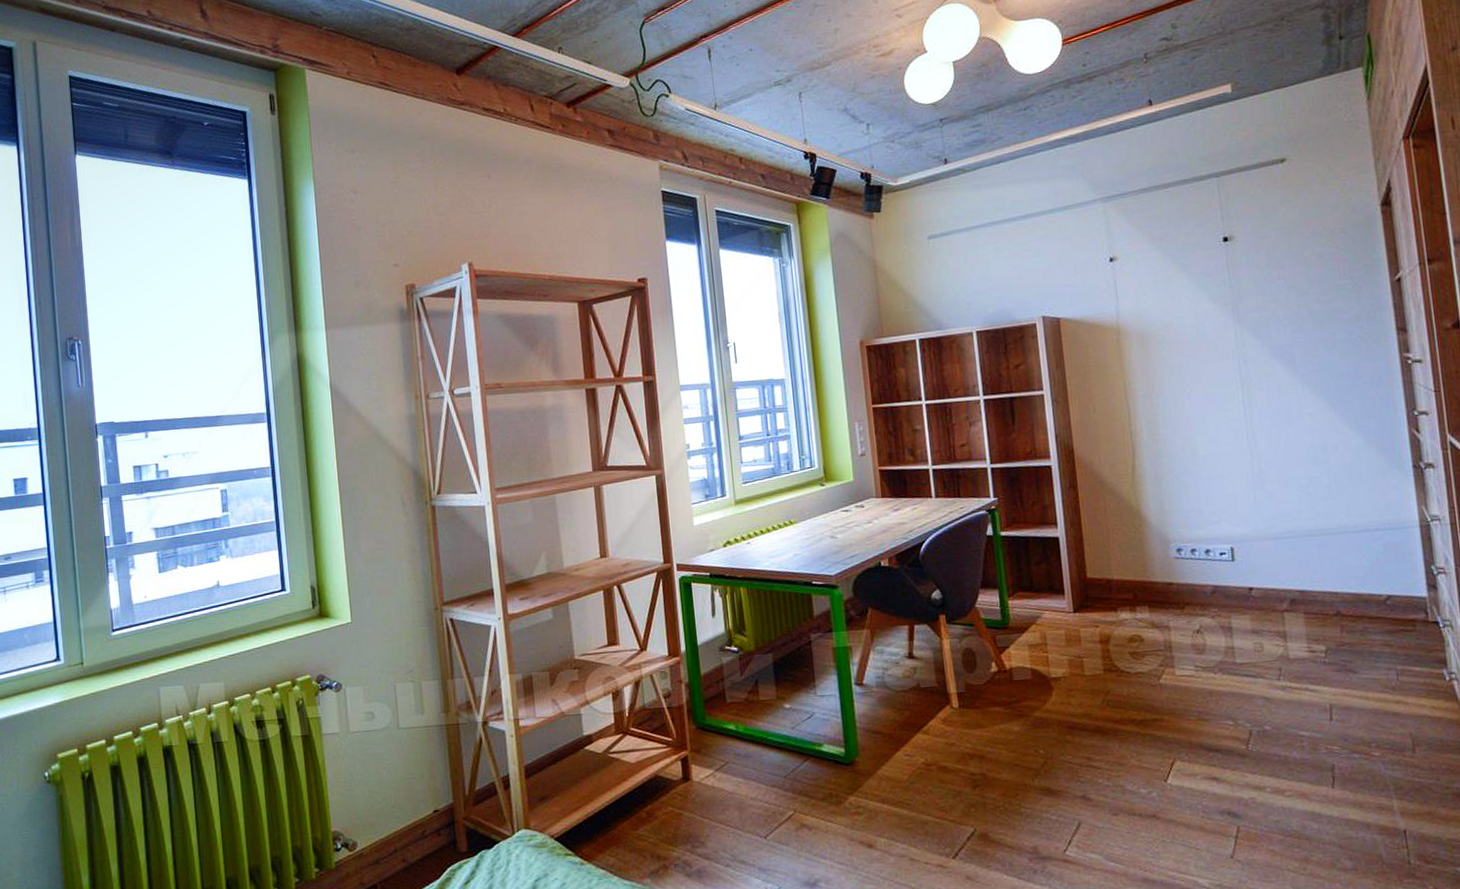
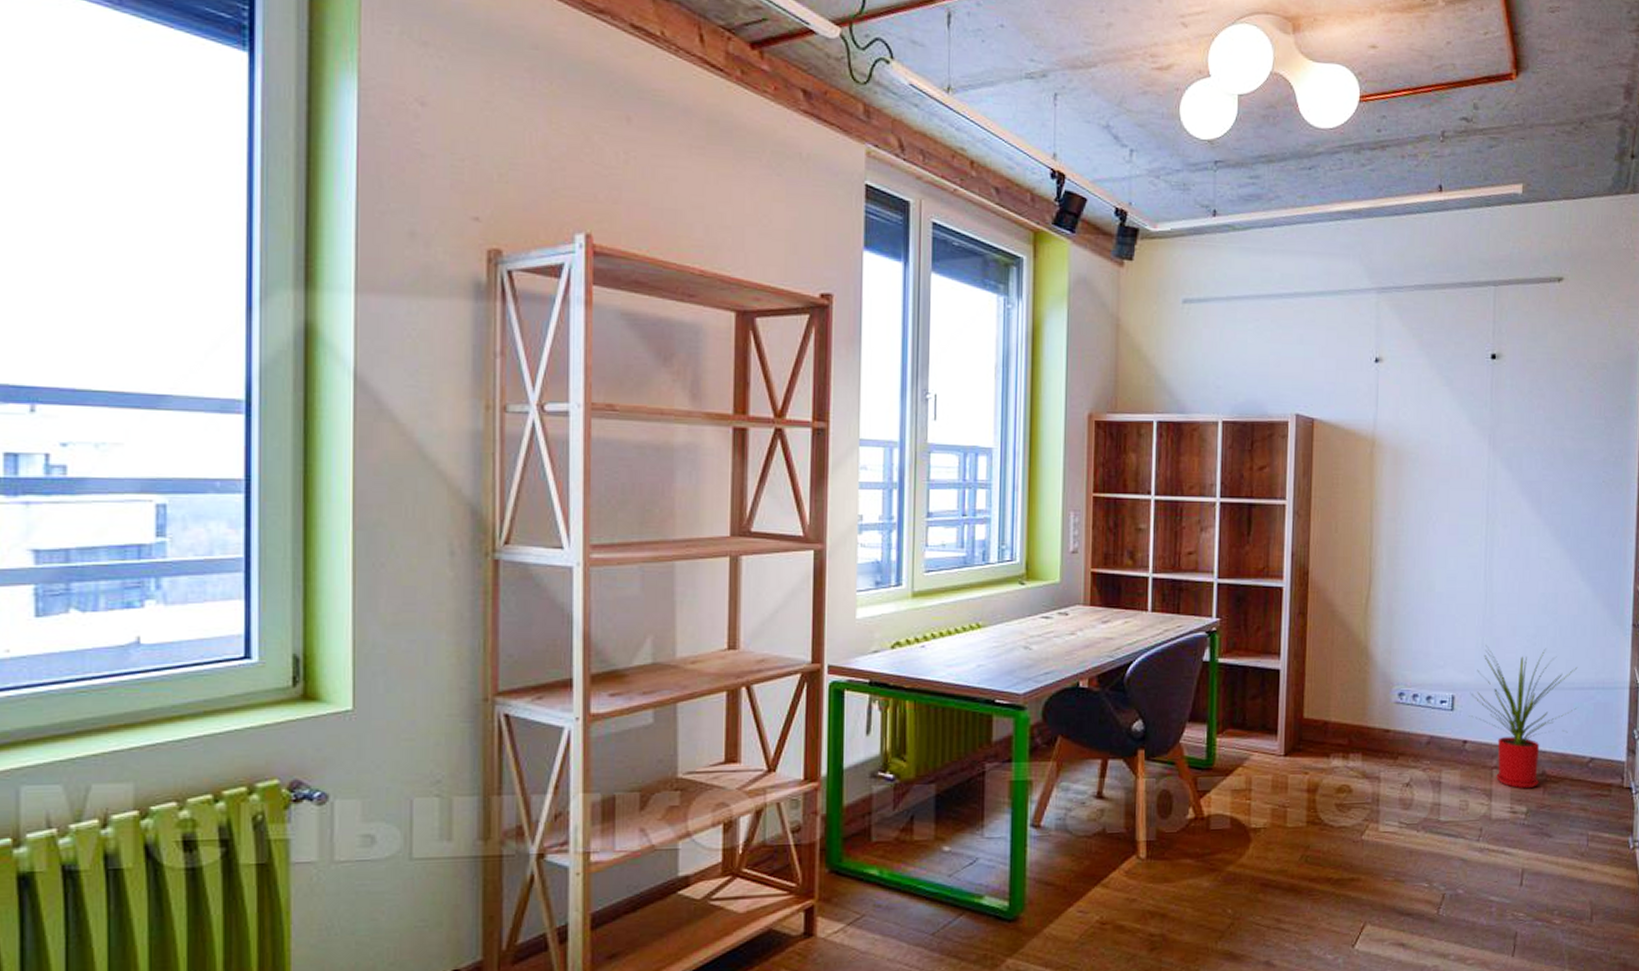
house plant: none [1248,496,1364,629] -> present [1469,644,1578,789]

